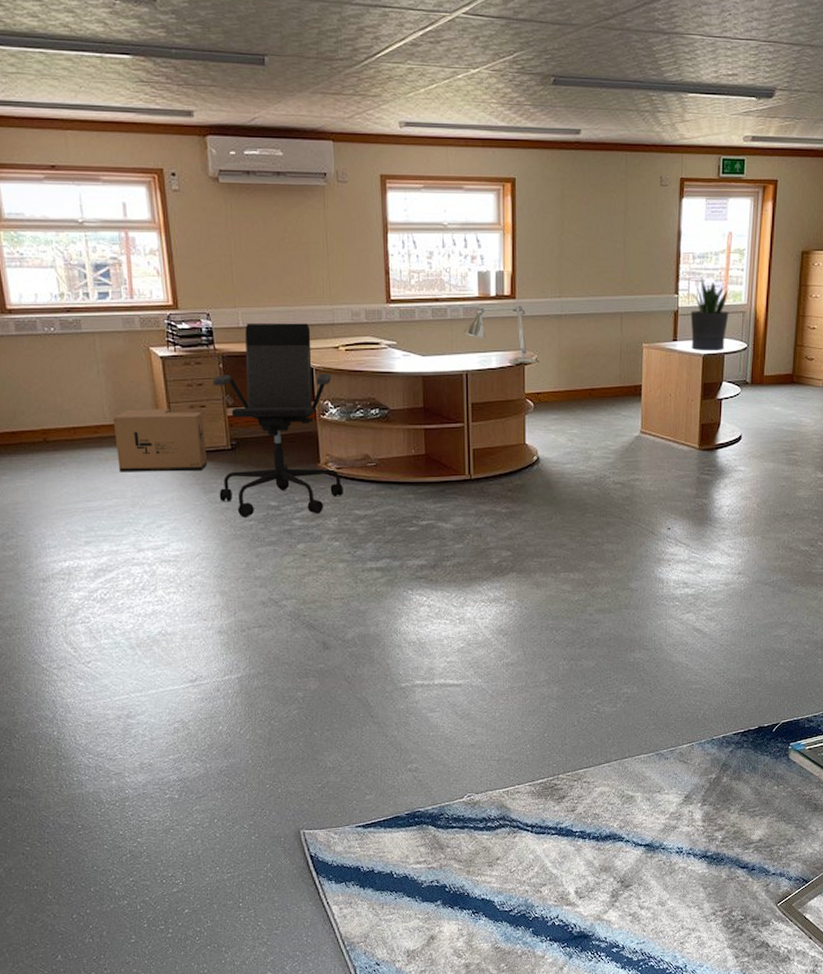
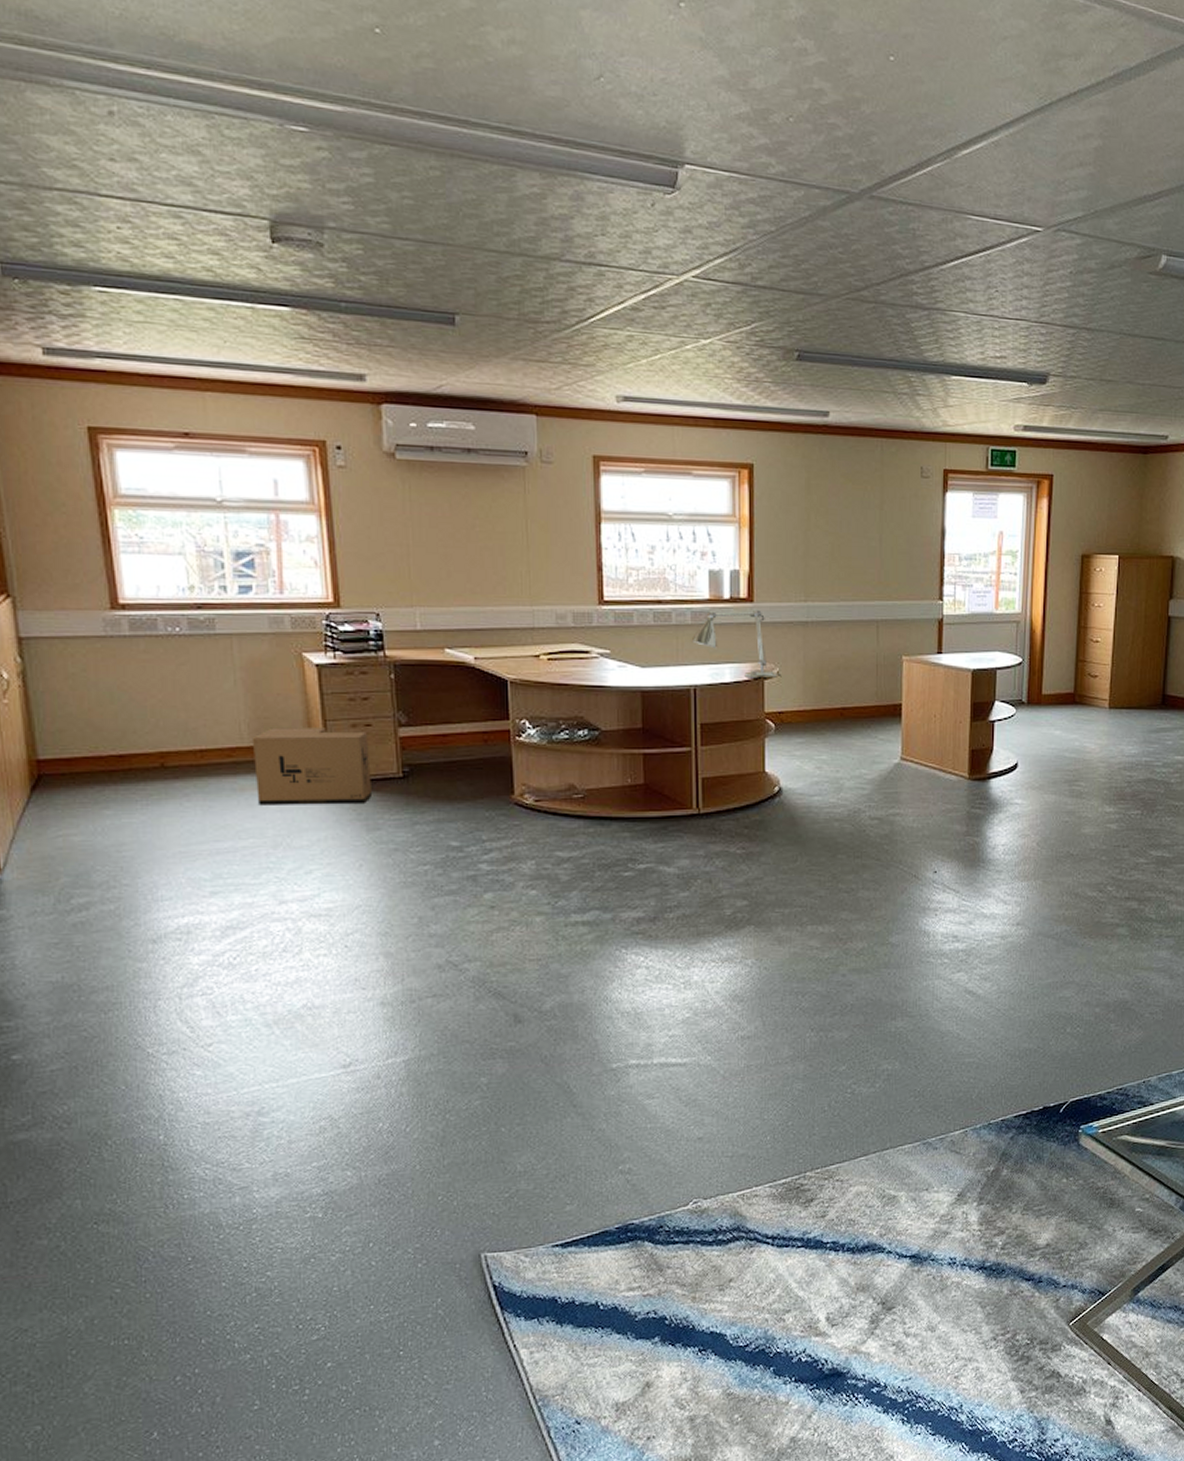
office chair: present [212,322,343,517] -> none [381,625,542,861]
planter: present [690,277,730,351] -> none [957,582,1001,666]

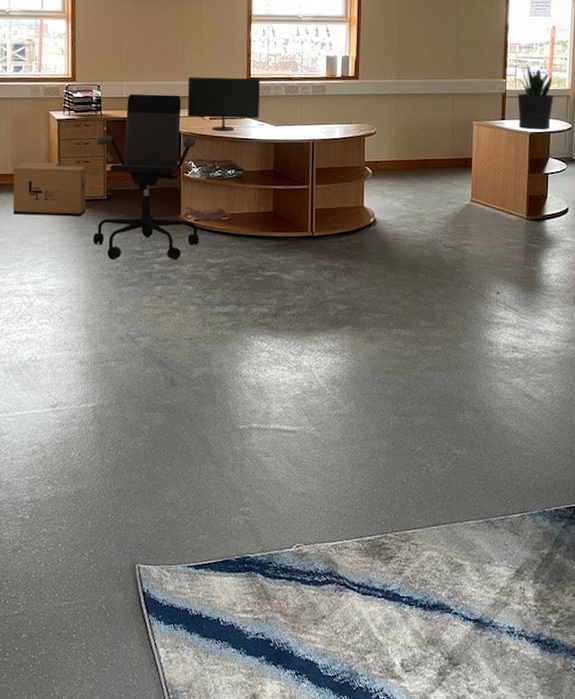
office chair: none [381,625,542,861] -> present [93,94,199,260]
computer monitor: none [513,600,620,676] -> present [187,77,261,131]
desk lamp: present [691,609,782,679] -> none [311,85,378,136]
planter: none [957,582,1001,666] -> present [517,65,554,130]

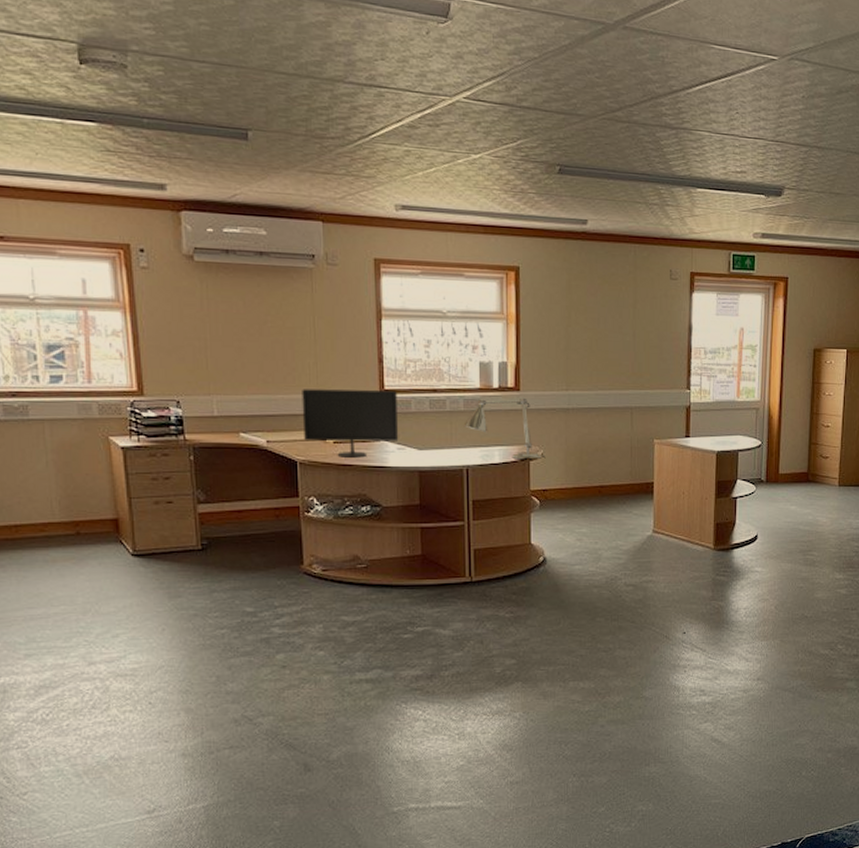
cardboard box: present [13,161,87,216] -> none [62,505,173,575]
office chair: present [93,94,199,260] -> none [181,411,329,625]
desk lamp: none [311,85,378,136] -> present [464,397,546,460]
planter: present [517,65,554,130] -> none [703,373,742,448]

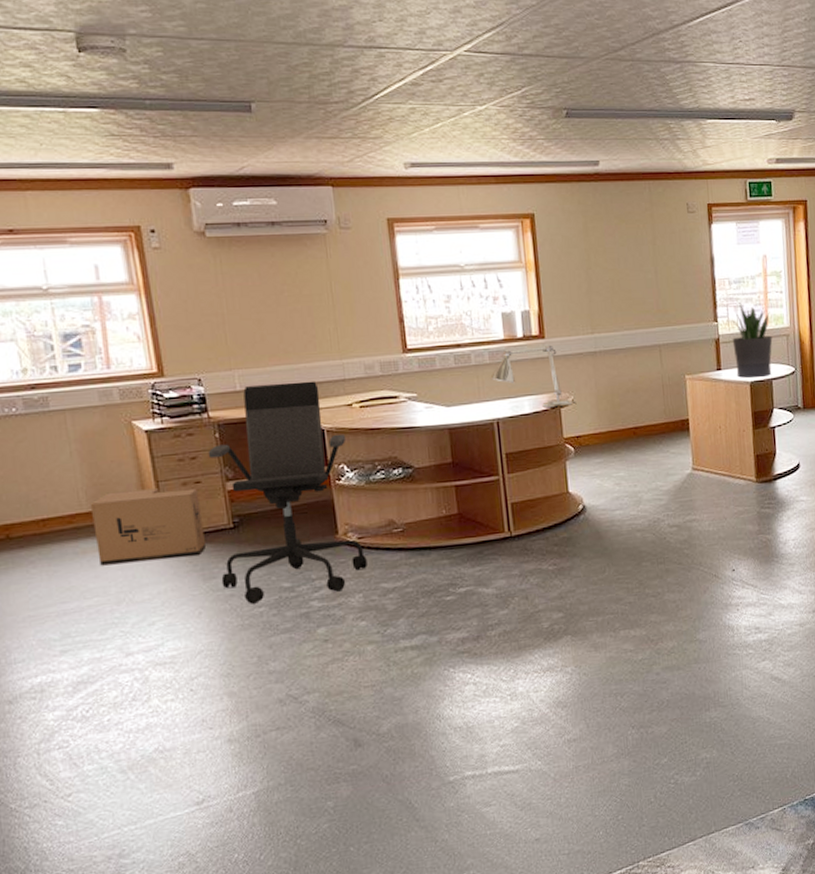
cardboard box: none [62,505,173,575] -> present [90,488,206,566]
office chair: none [181,411,329,625] -> present [208,381,367,604]
computer monitor: present [302,389,399,458] -> none [324,348,426,422]
planter: none [703,373,742,448] -> present [732,303,773,378]

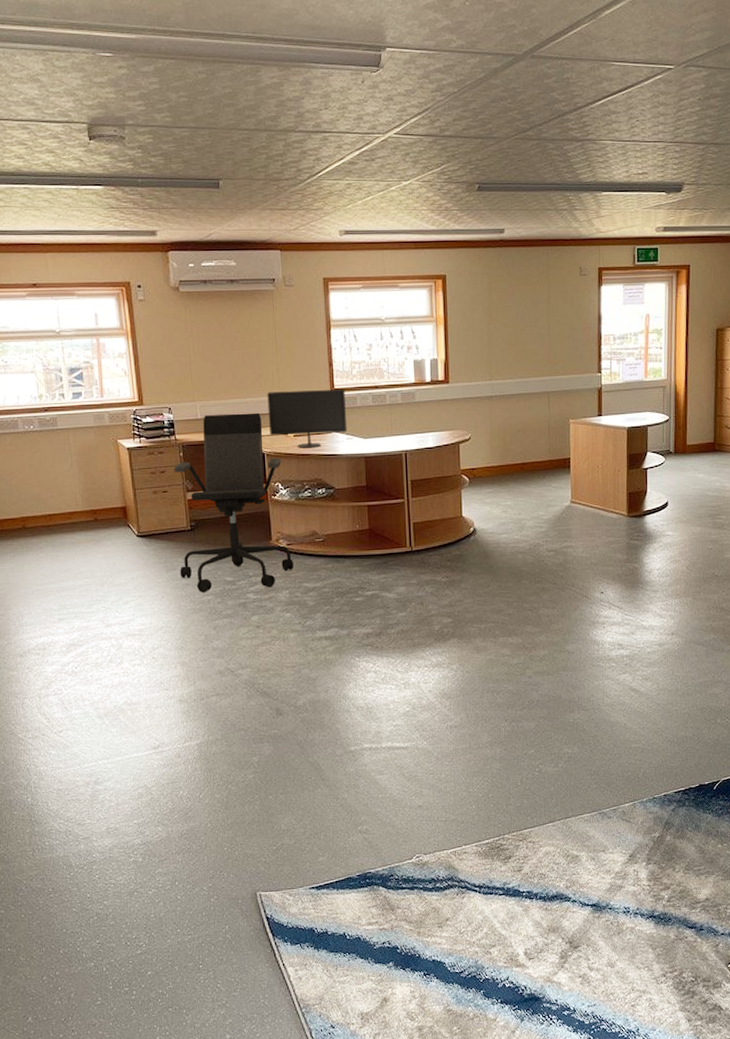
cardboard box: present [90,488,206,566] -> none [84,495,169,554]
computer monitor: none [324,348,426,422] -> present [267,388,348,448]
desk lamp: present [490,345,577,408] -> none [401,389,473,443]
planter: present [732,303,773,378] -> none [613,356,650,424]

